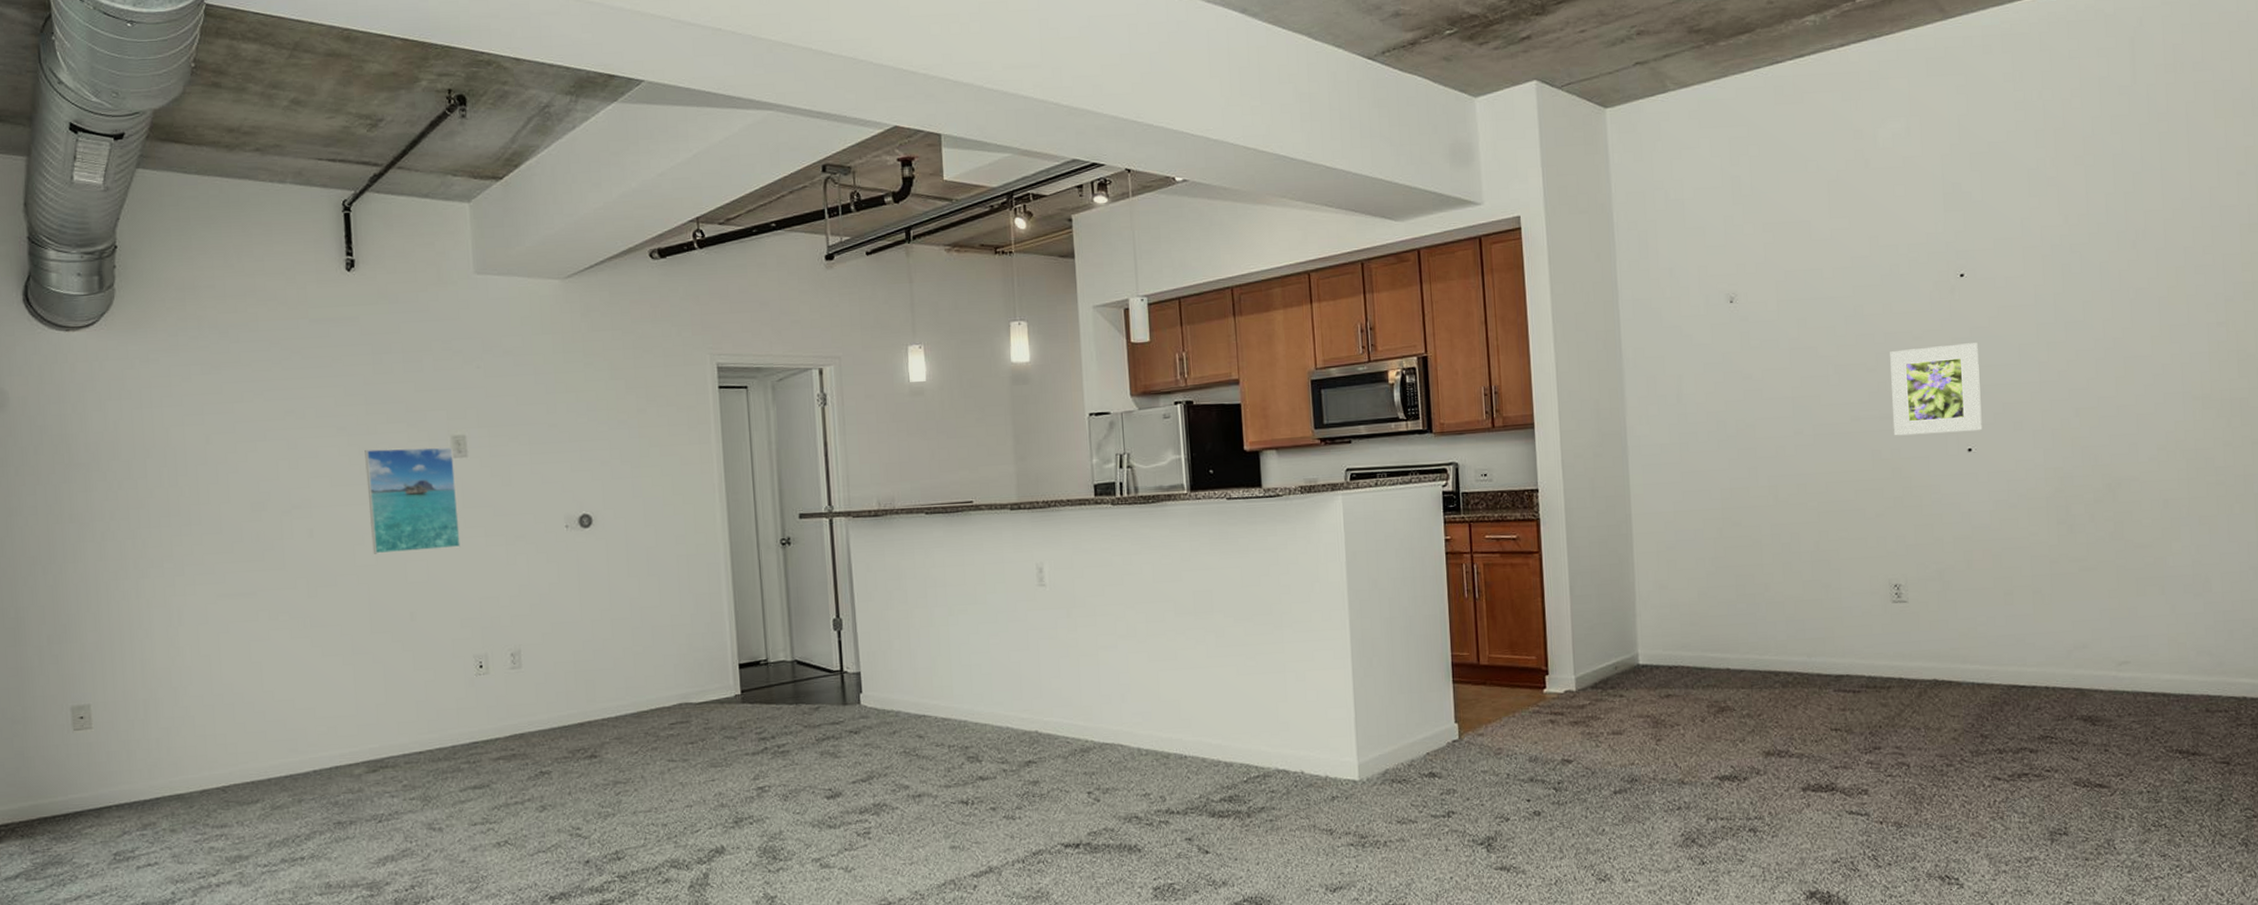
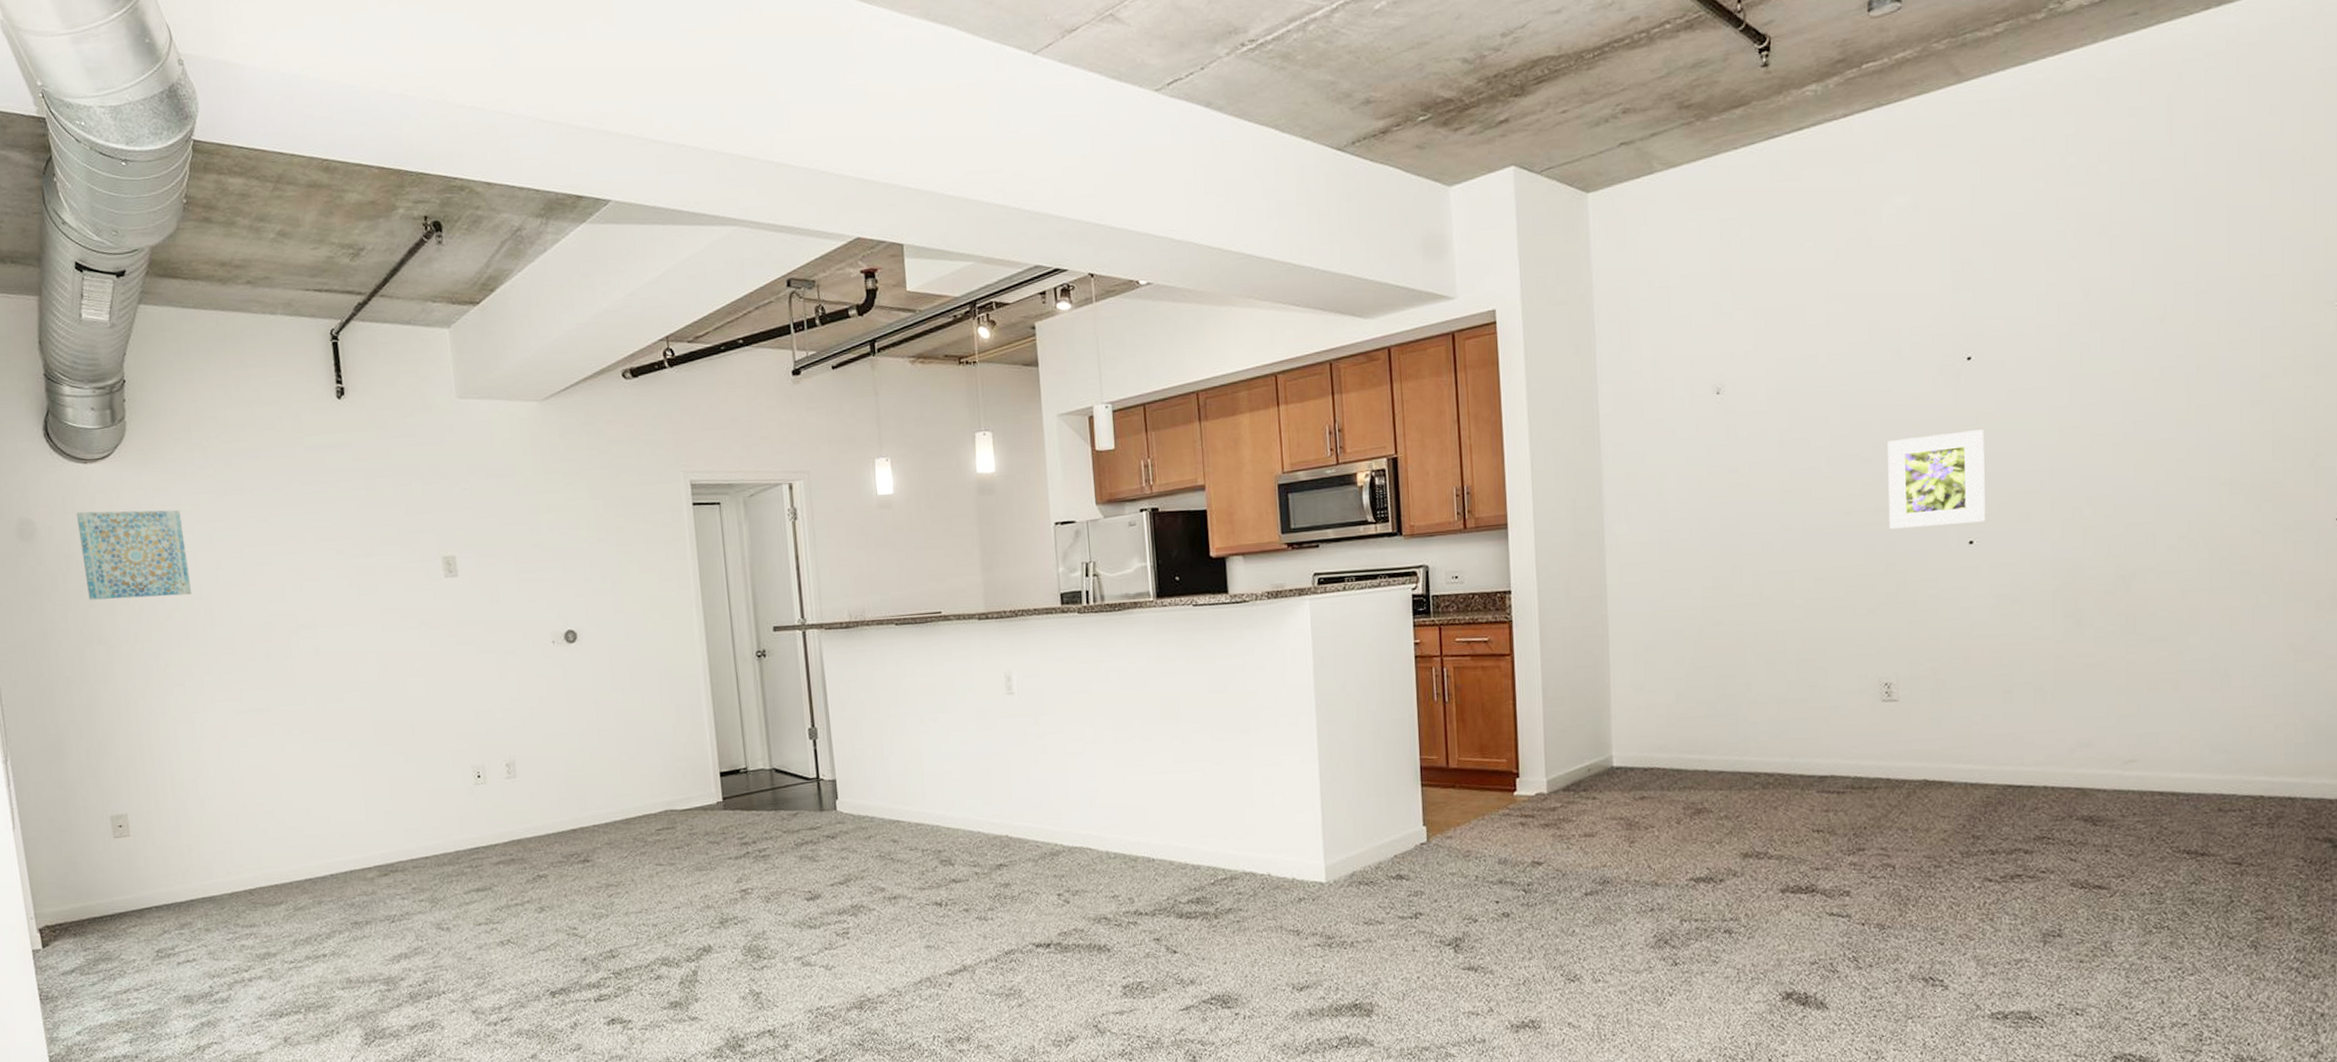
wall art: none [54,381,176,475] -> present [76,509,191,600]
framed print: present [364,446,461,554] -> none [362,567,455,671]

